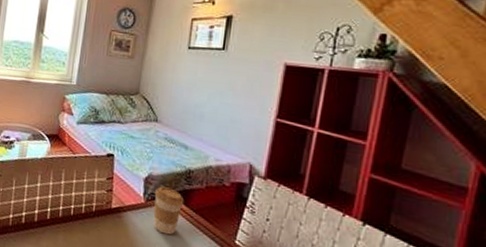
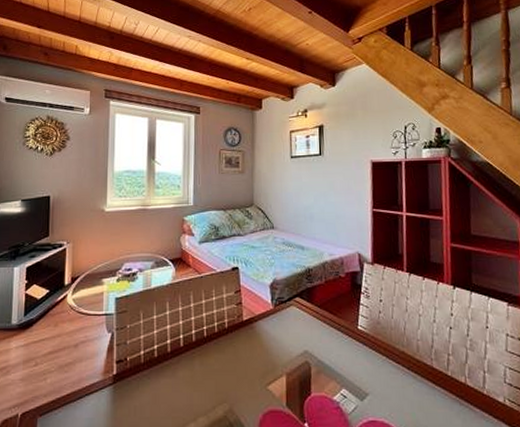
coffee cup: present [153,186,185,235] -> none [281,289,309,335]

